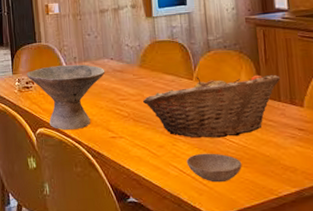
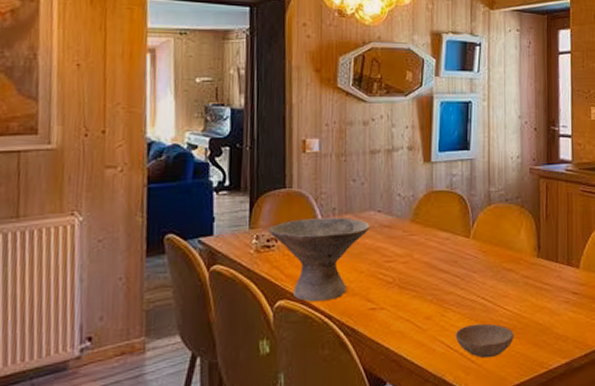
fruit basket: present [143,74,281,138] -> none [412,232,560,307]

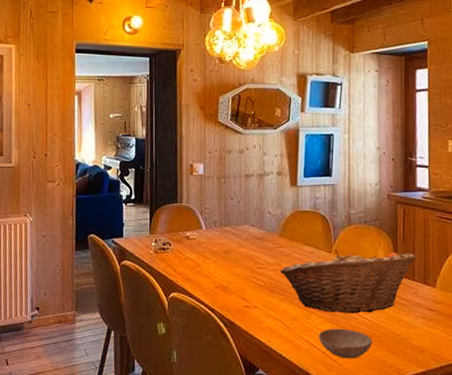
bowl: present [268,218,370,302] -> none [164,228,245,297]
fruit basket: none [412,232,560,307] -> present [281,250,416,314]

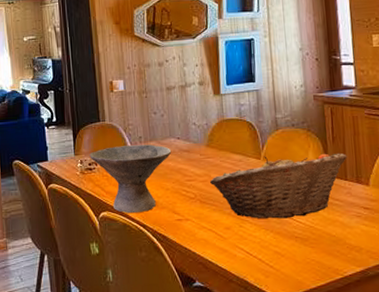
bowl: none [164,228,245,297] -> present [89,144,172,214]
bowl: present [318,328,372,359] -> none [253,234,309,264]

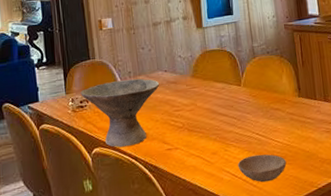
fruit basket: present [210,152,347,219] -> none [196,75,316,142]
bowl: none [253,234,309,264] -> present [237,154,287,183]

